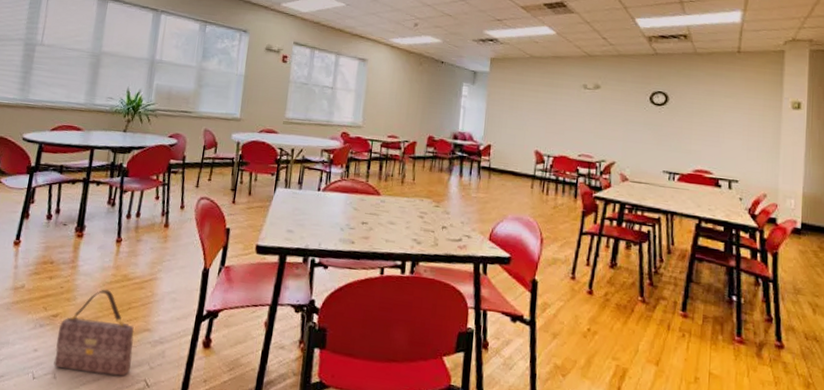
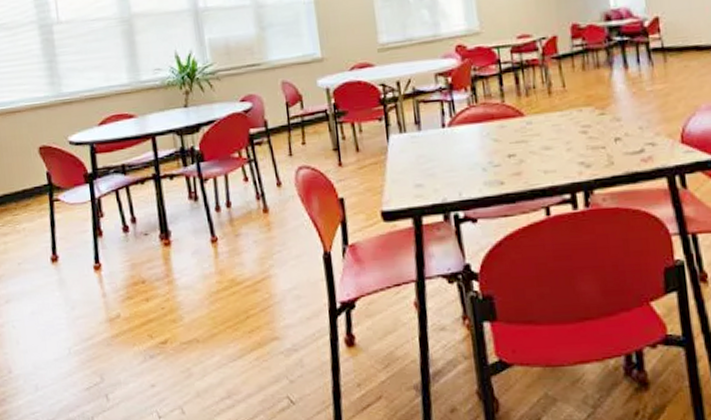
handbag: present [53,289,134,376] -> none [171,300,268,400]

